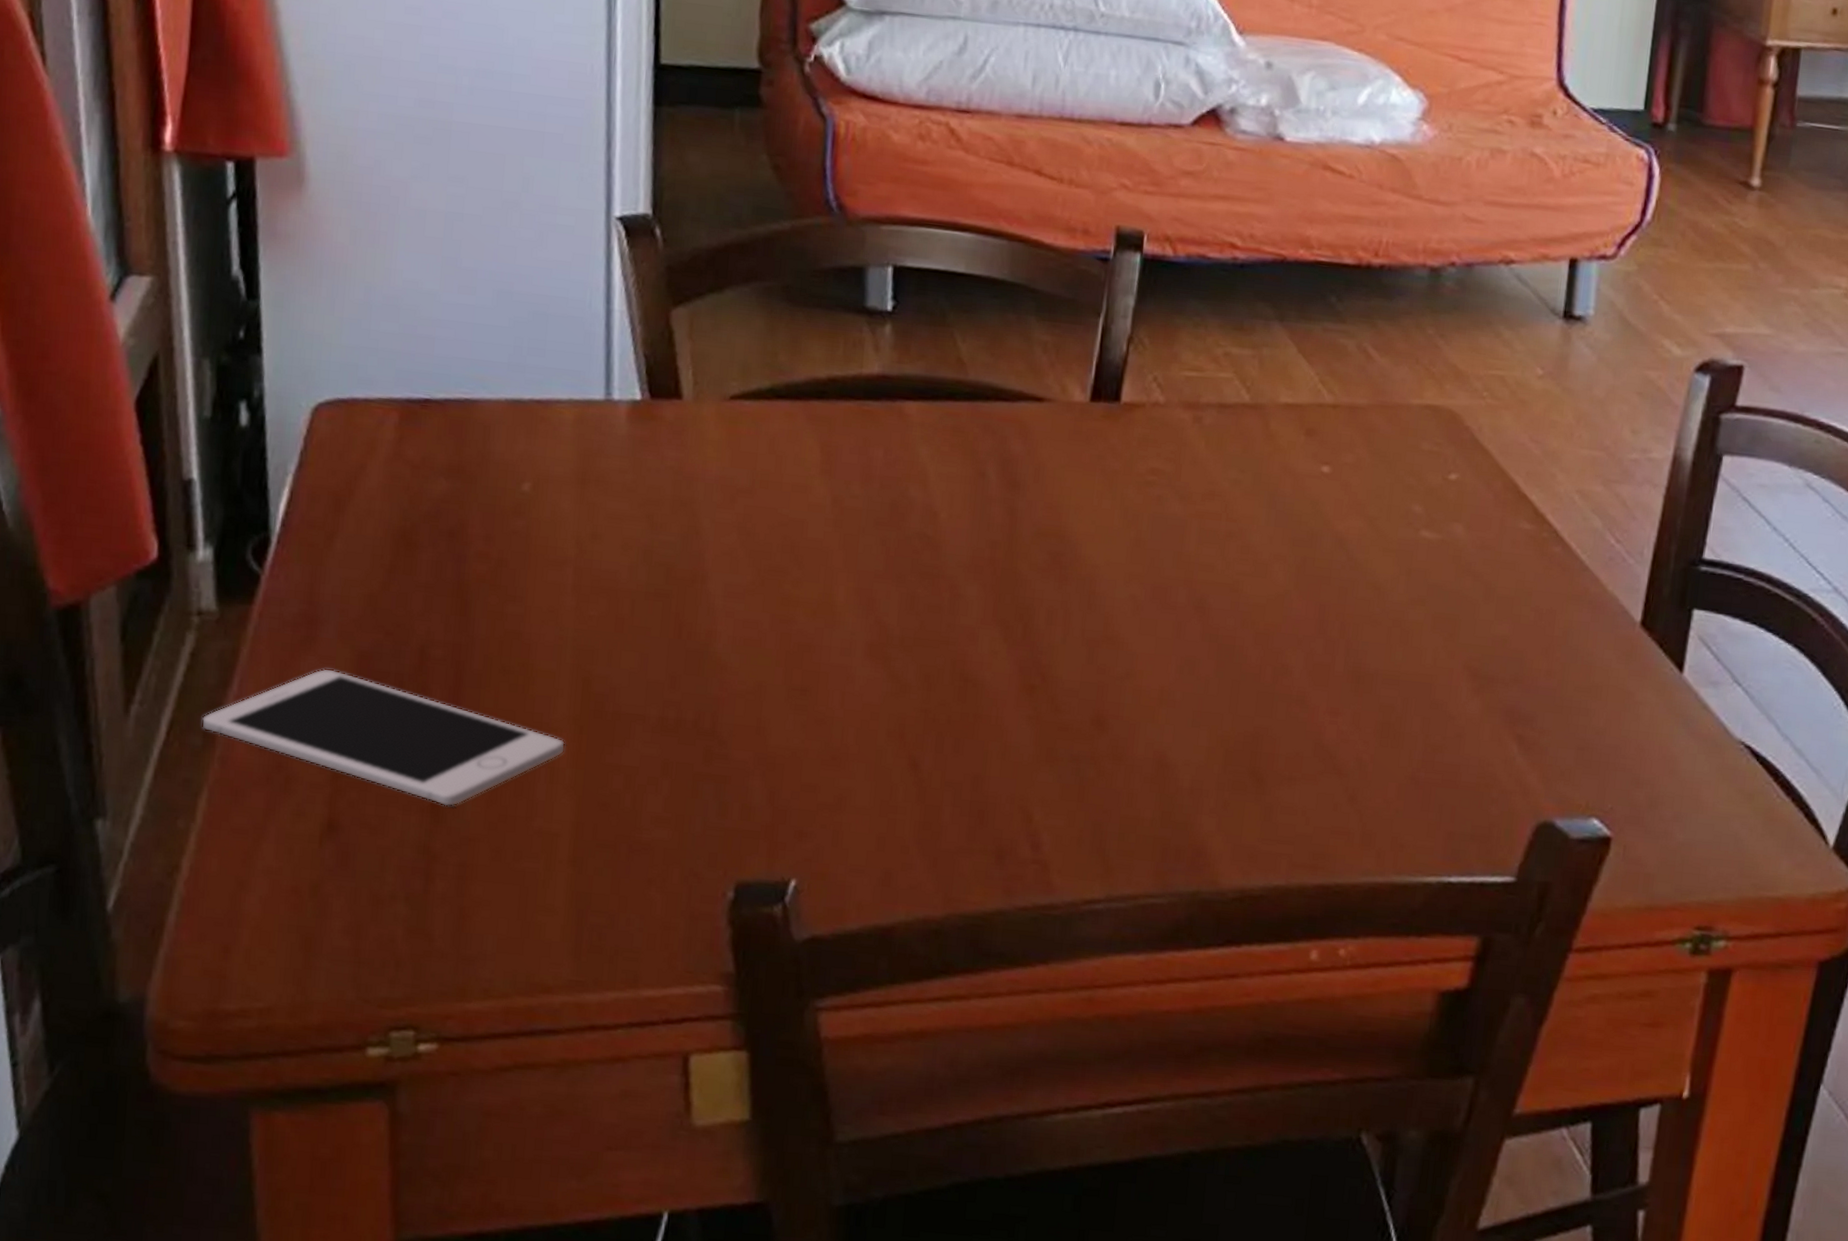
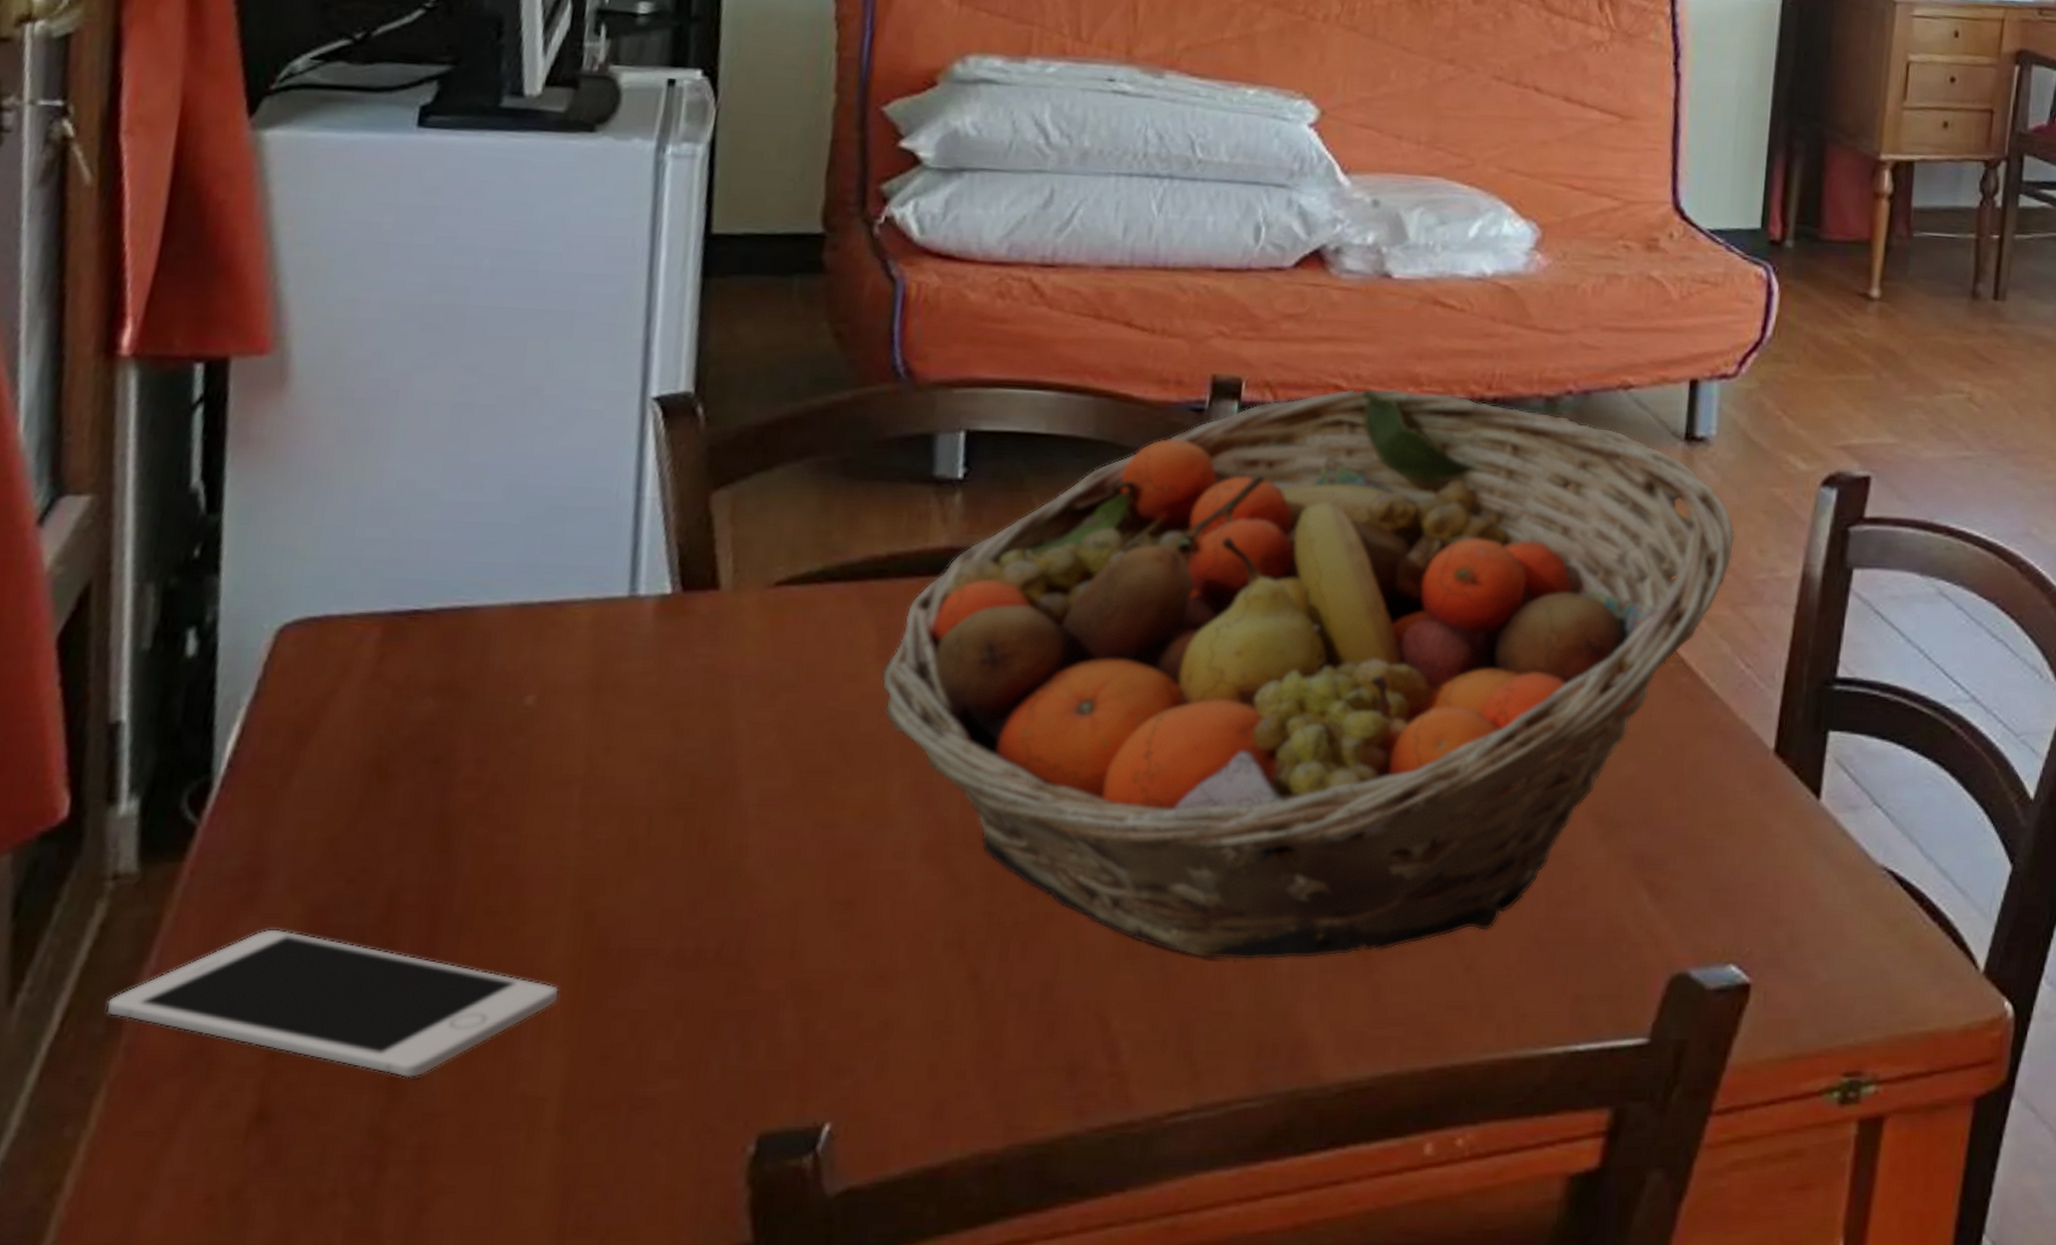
fruit basket: none [824,247,1609,777] -> present [880,388,1735,961]

